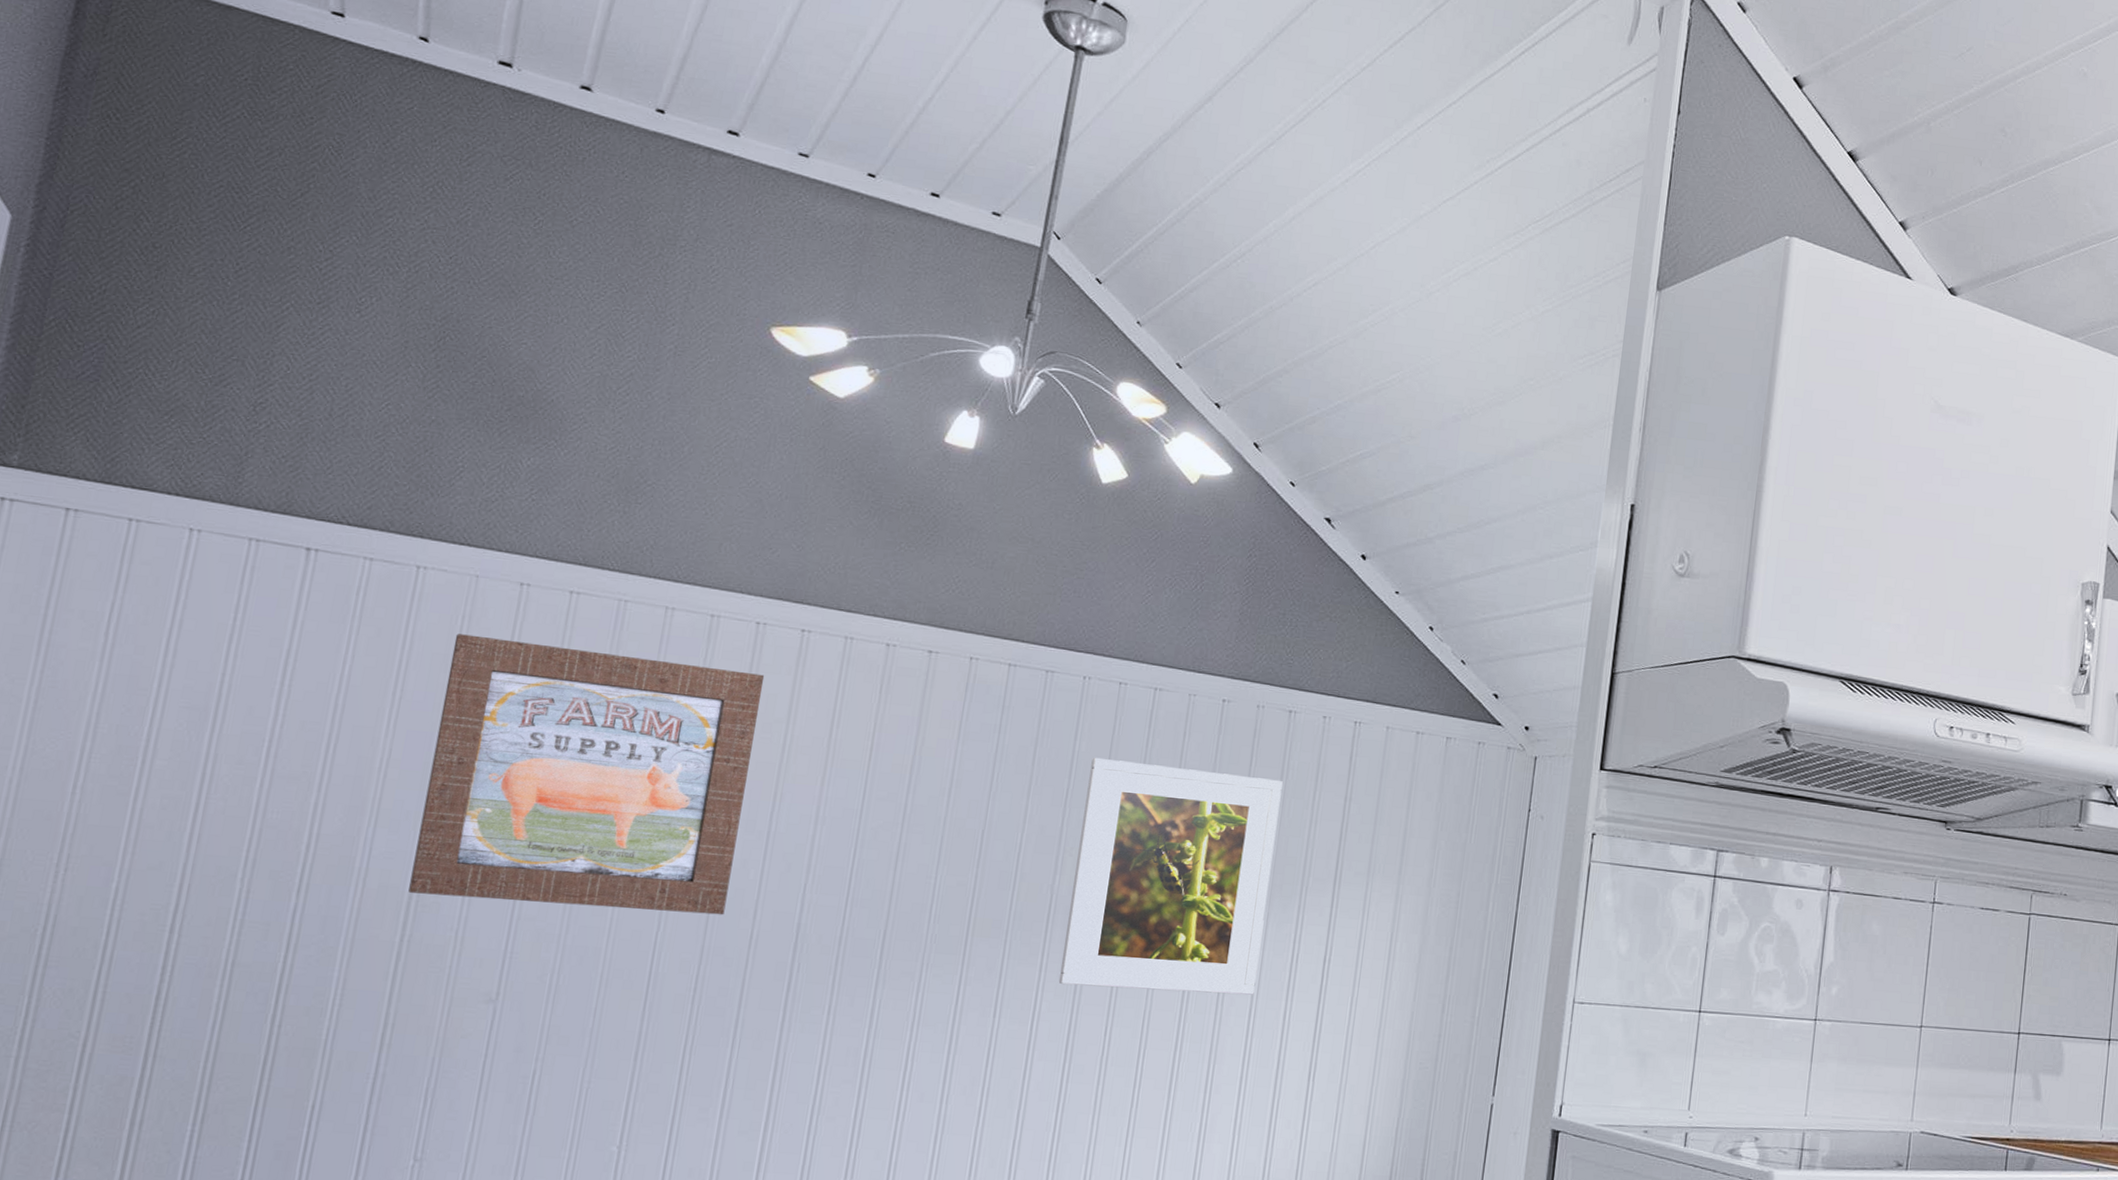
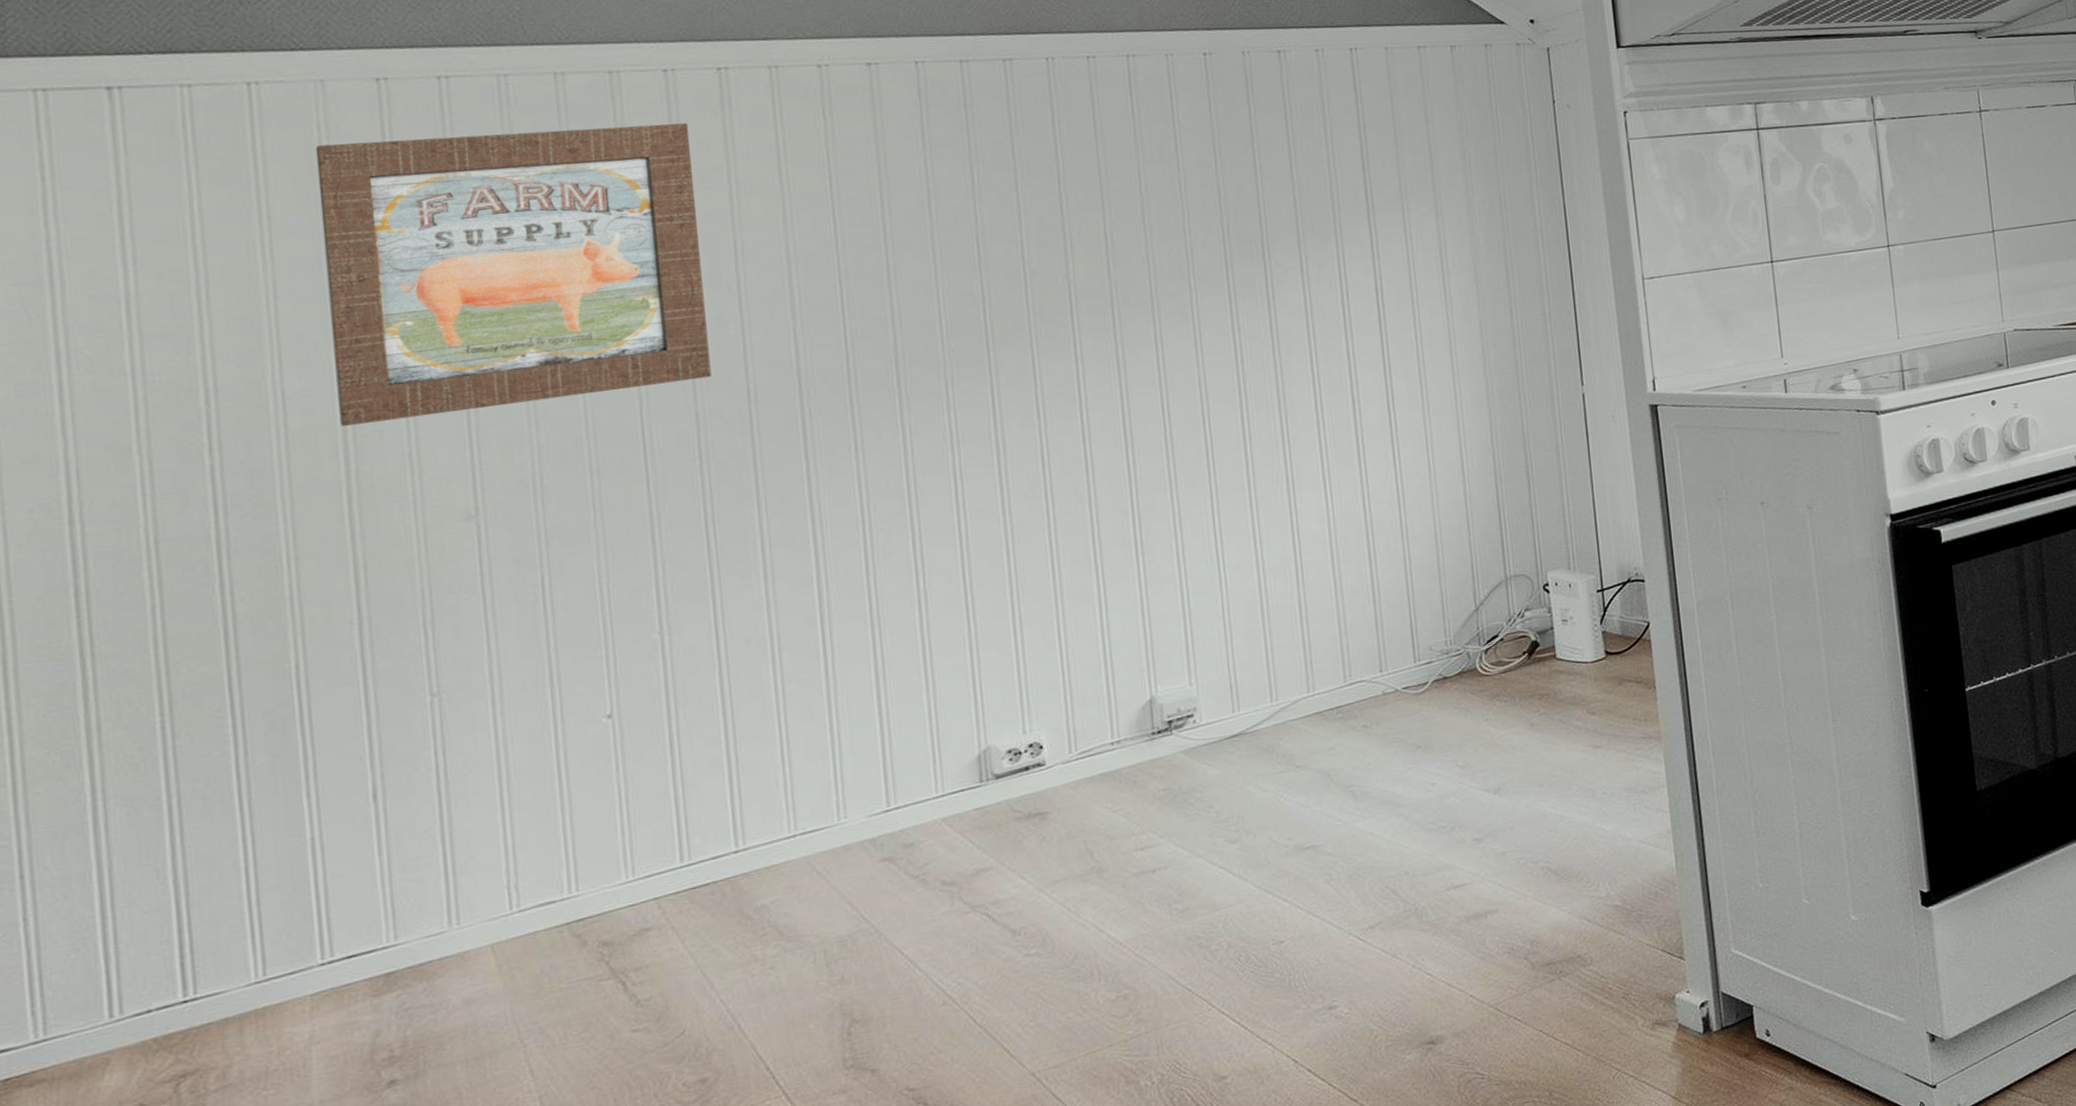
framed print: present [1058,757,1283,995] -> none [1077,122,1311,371]

